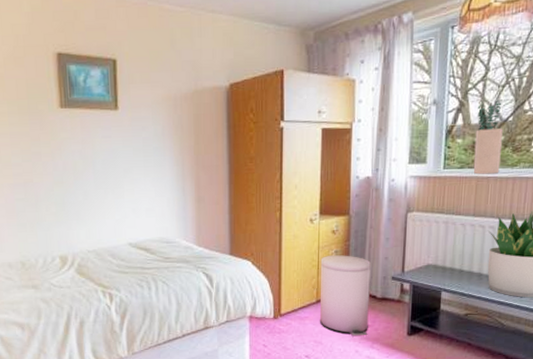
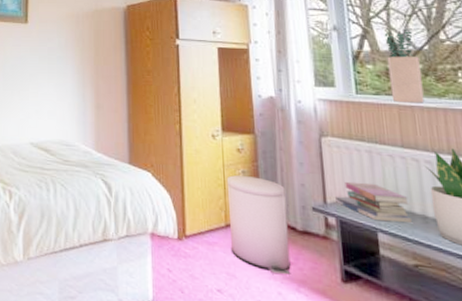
books: none [412,250,470,282] -> present [335,181,413,224]

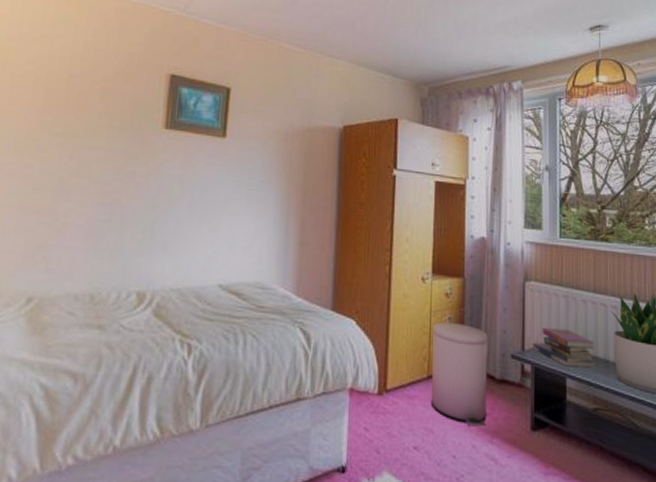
vase: present [384,25,425,103] -> none [589,169,616,249]

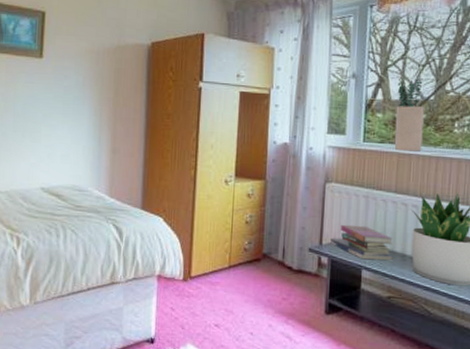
pedal bin: present [430,322,488,427] -> none [231,219,287,310]
vase: none [589,169,616,249] -> present [394,74,424,152]

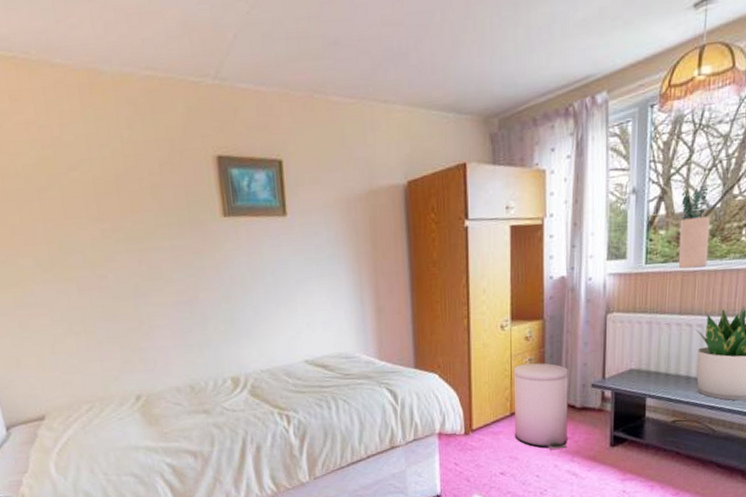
pedal bin: none [231,219,287,310] -> present [513,362,568,450]
books: present [330,224,393,261] -> none [614,353,678,388]

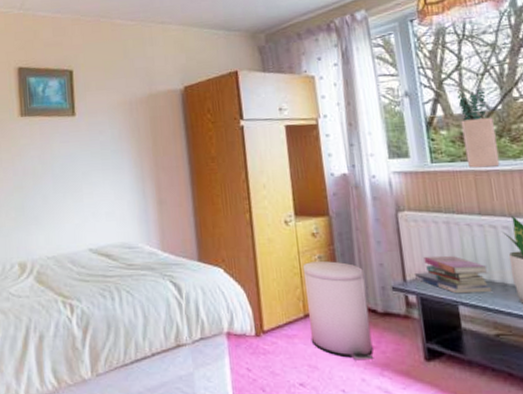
books: none [614,353,678,388] -> present [415,255,493,294]

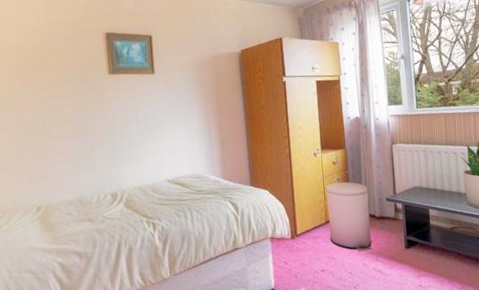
books: present [415,255,493,294] -> none [402,174,451,201]
vase: present [457,84,500,168] -> none [437,50,462,112]

